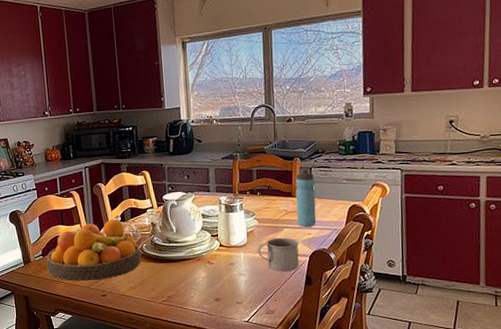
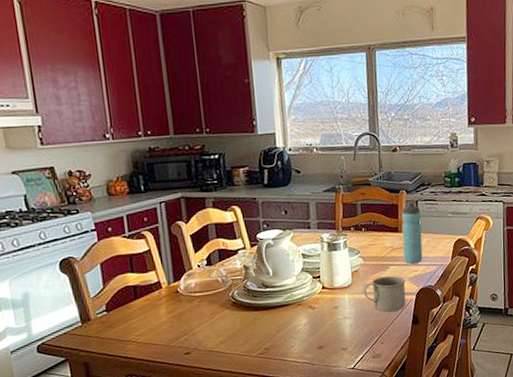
fruit bowl: present [46,219,141,282] -> none [111,263,232,340]

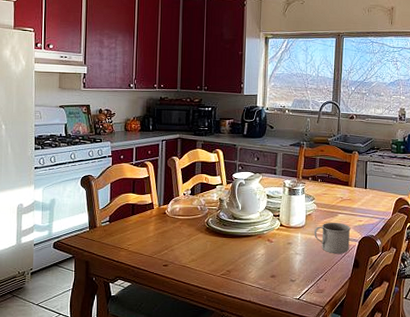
water bottle: present [402,202,423,264] -> none [351,162,369,214]

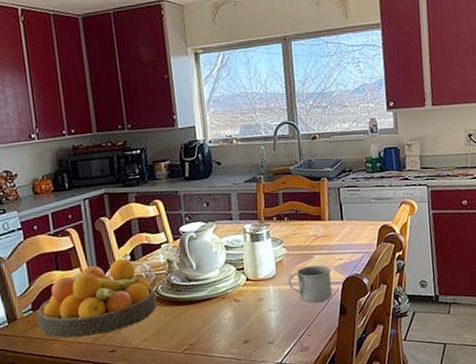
fruit bowl: none [112,192,206,251] -> present [37,258,157,339]

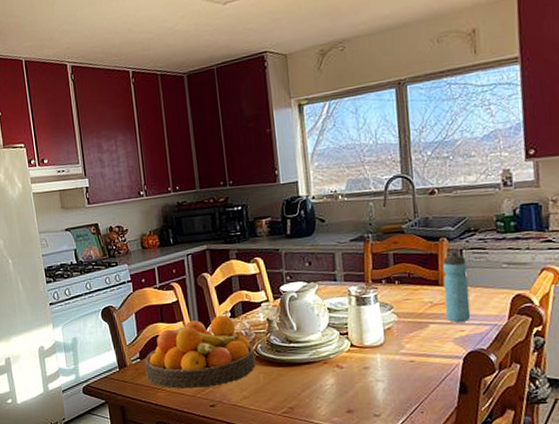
mug: present [288,265,332,303] -> none [398,335,451,377]
water bottle: none [324,189,348,252] -> present [443,251,471,322]

